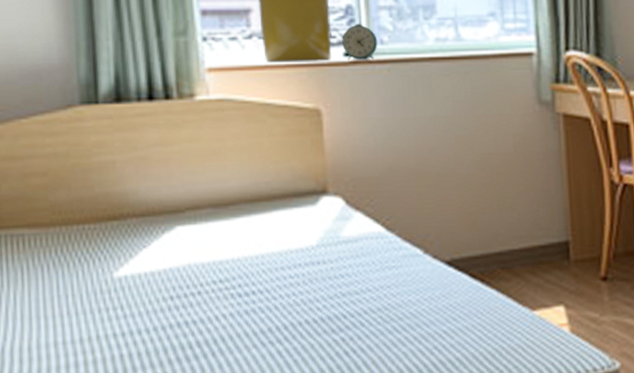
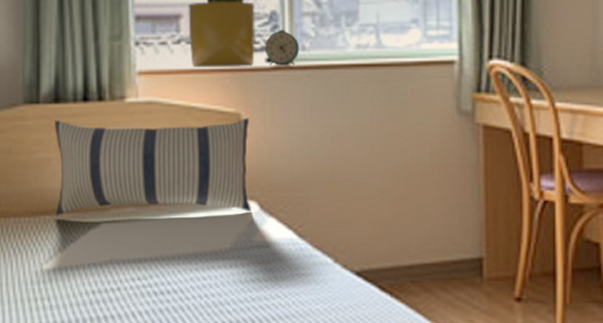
pillow: none [117,113,337,221] -> present [54,117,251,216]

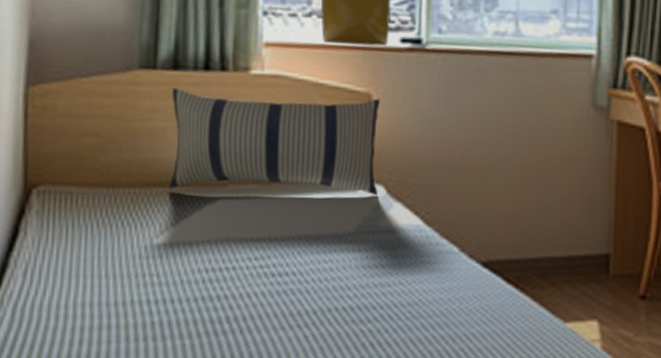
alarm clock: present [265,29,300,66] -> none [400,9,436,48]

